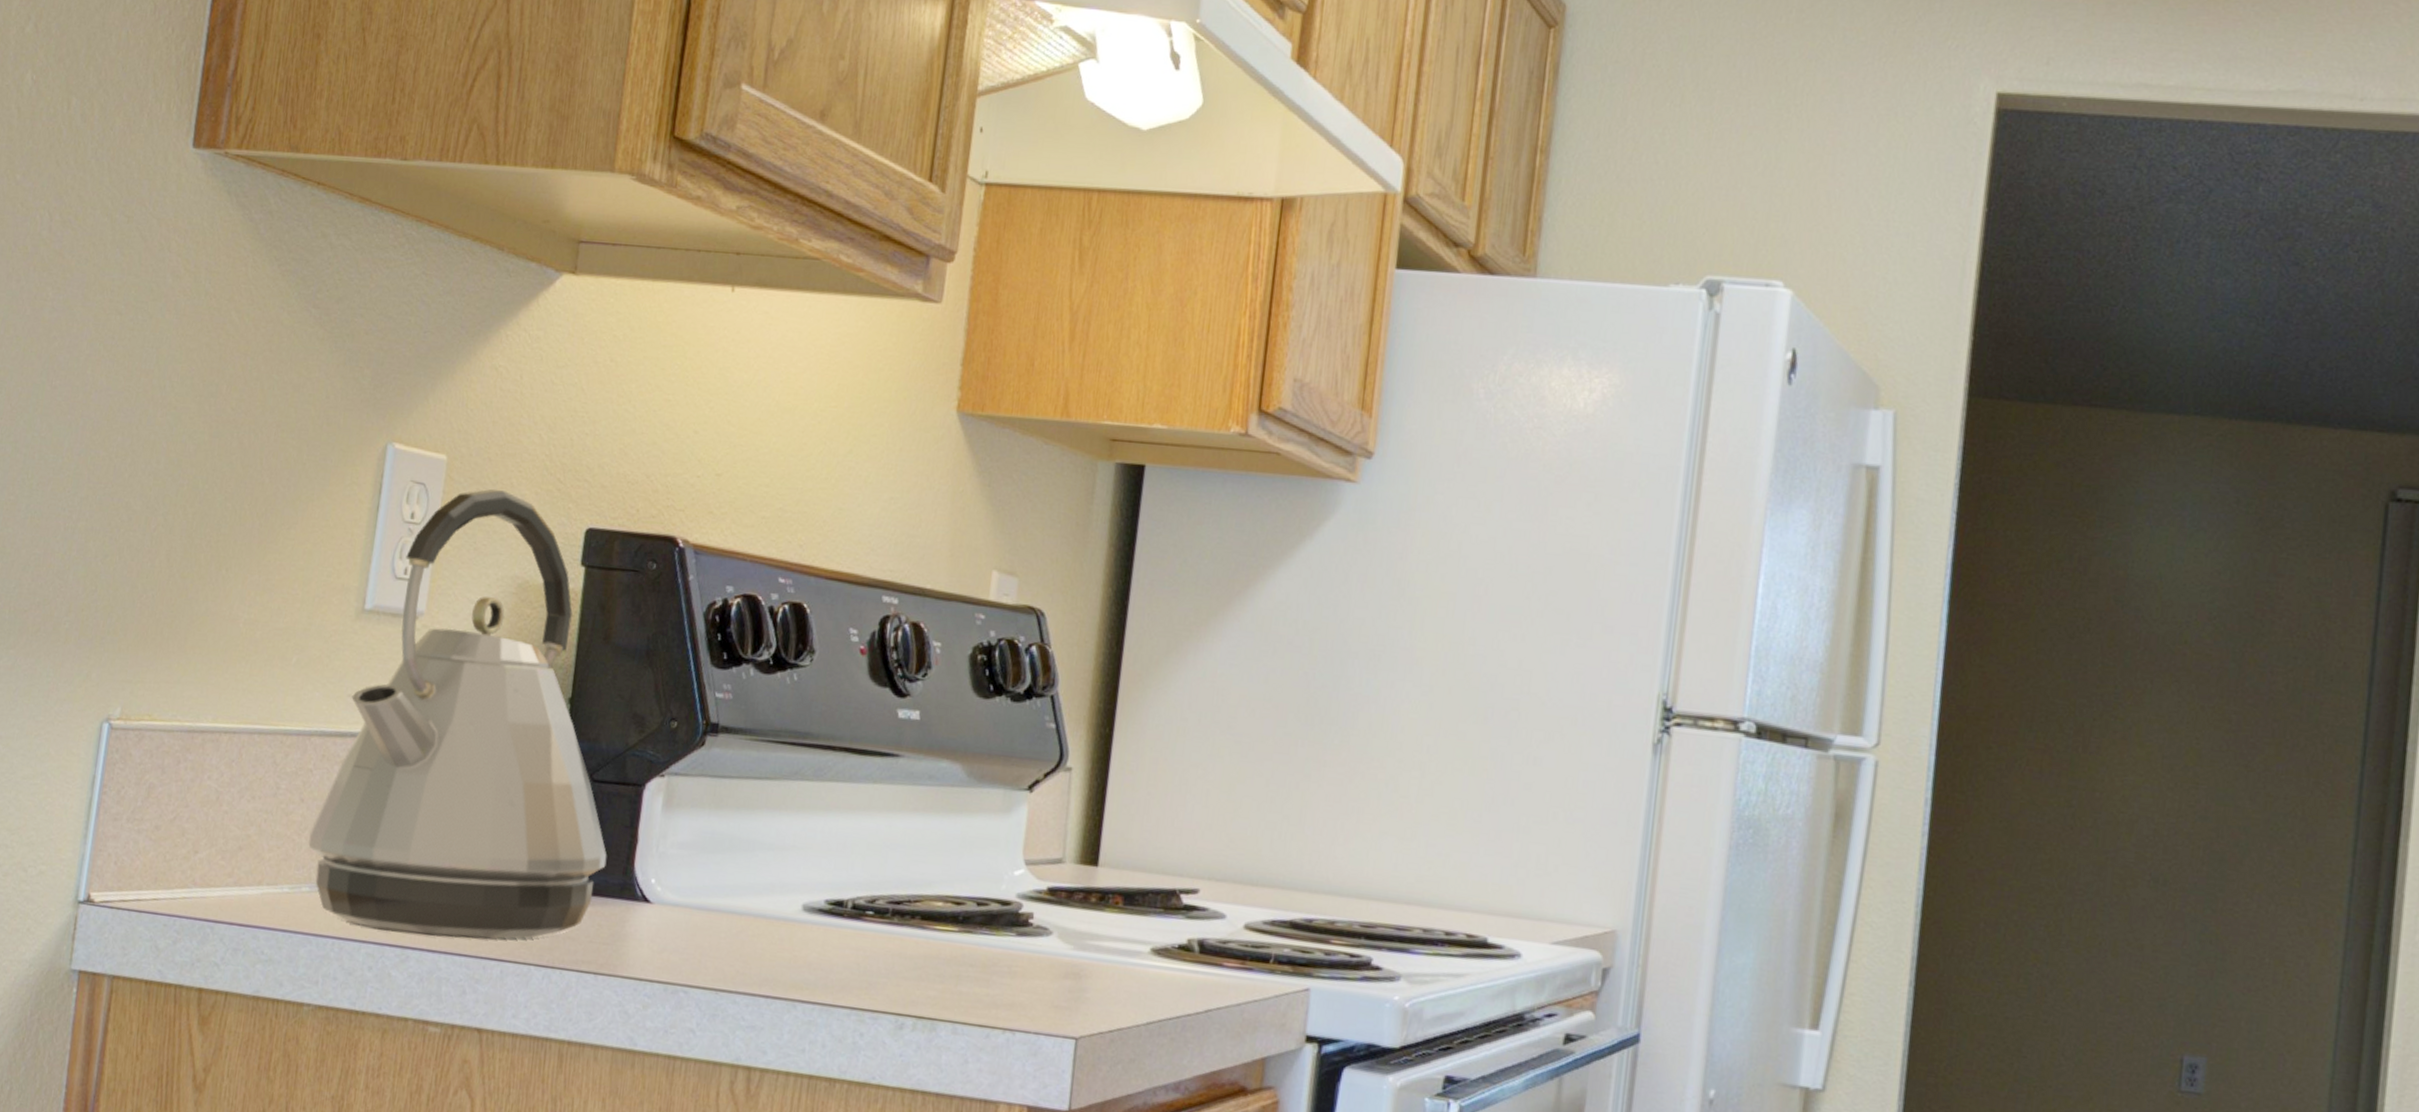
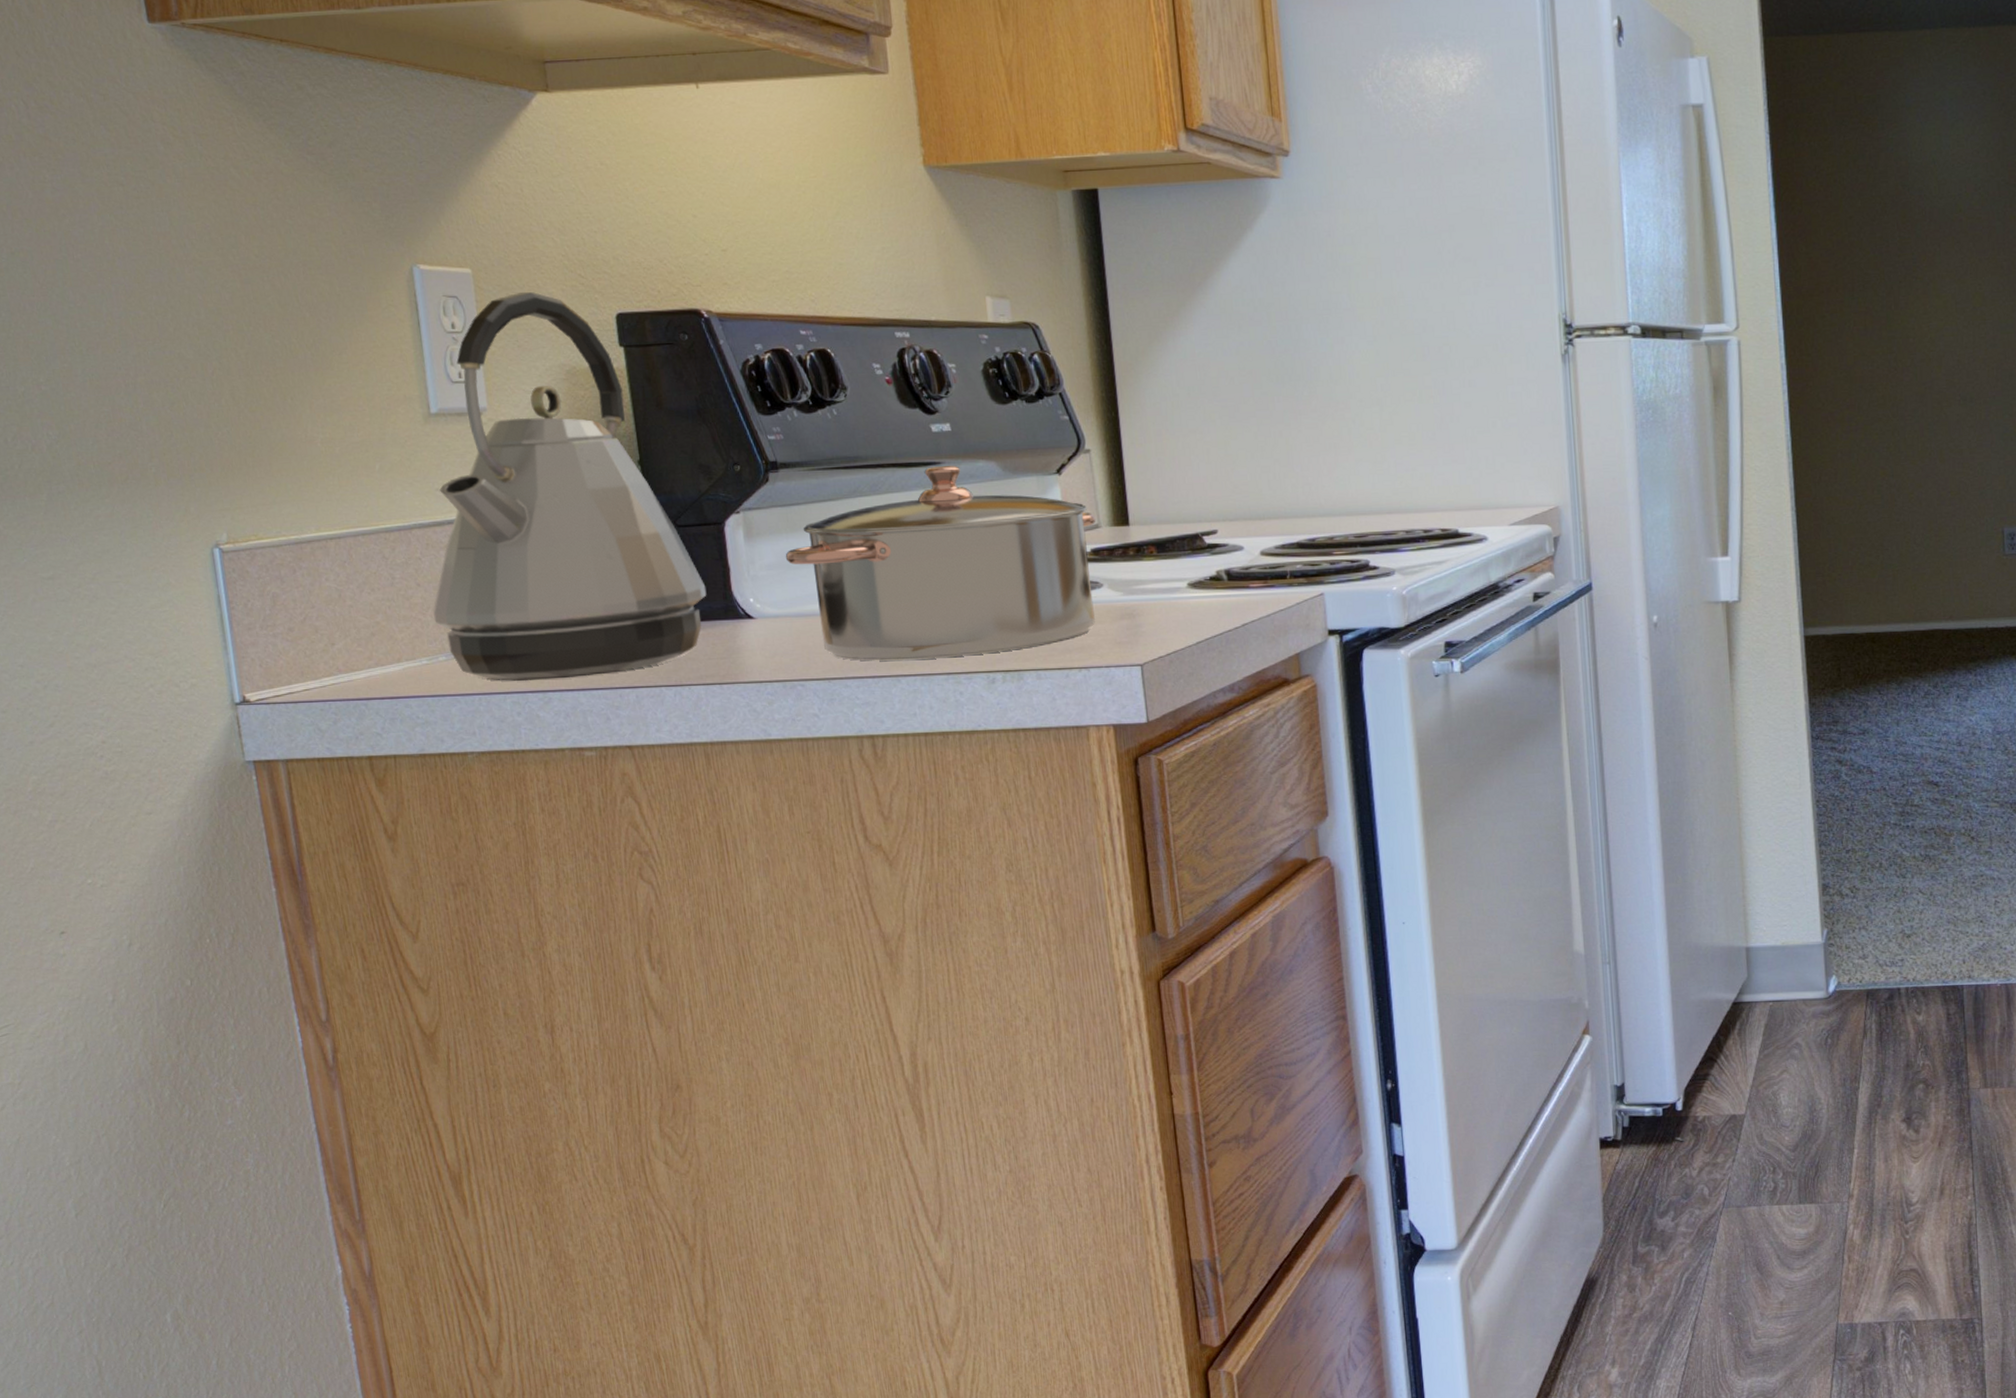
cooking pot: none [702,758,1062,994] -> present [785,465,1096,661]

